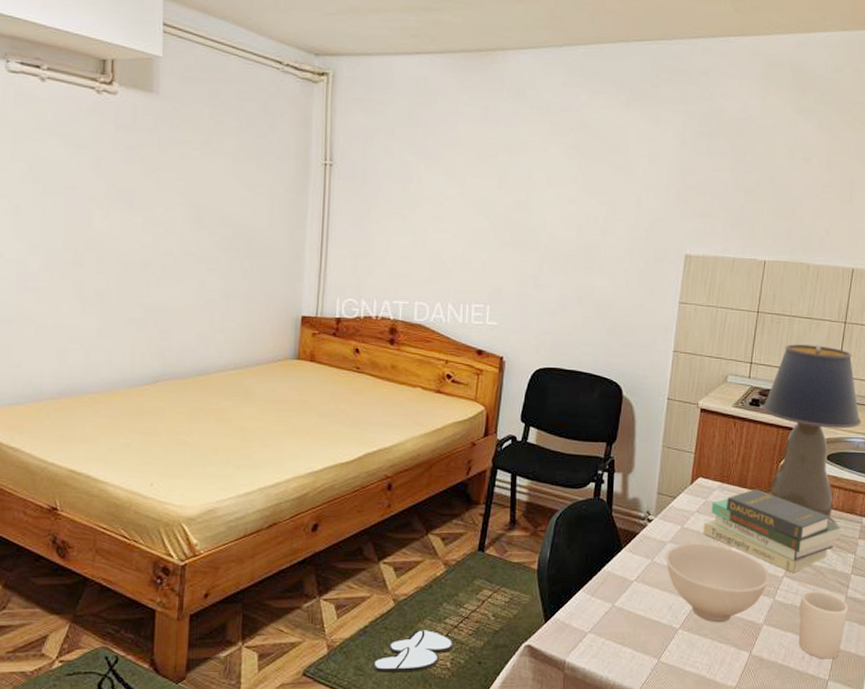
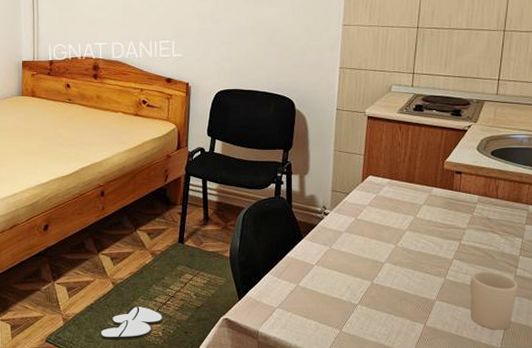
bowl: present [665,543,770,623] -> none [341,232,440,299]
books: present [703,489,841,573] -> none [375,183,507,256]
table lamp: present [762,344,862,527] -> none [425,52,524,214]

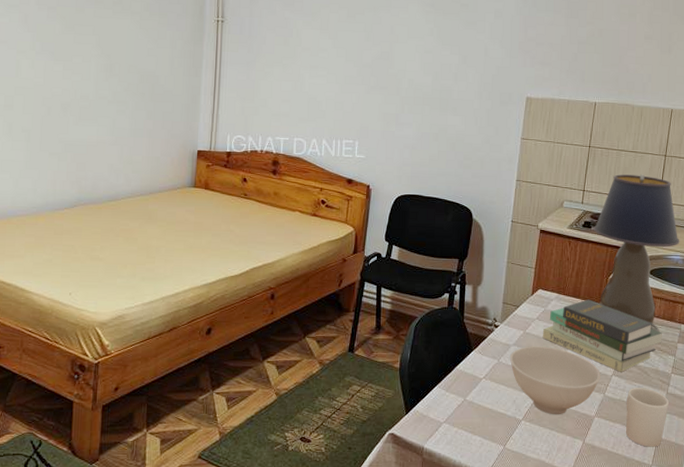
slippers: present [99,306,164,340] -> none [258,418,328,456]
bowl: none [341,232,440,299] -> present [509,346,600,415]
books: none [375,183,507,256] -> present [542,299,662,372]
table lamp: none [425,52,524,214] -> present [593,174,680,333]

